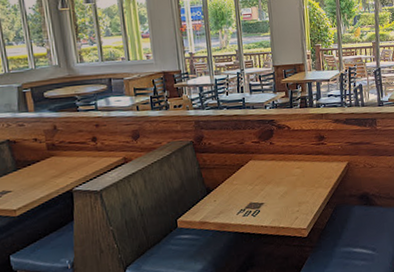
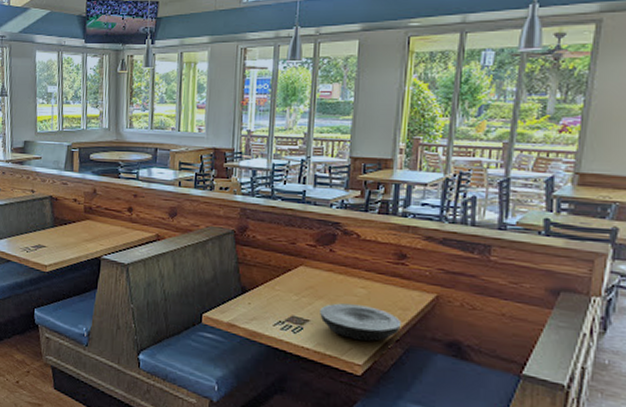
plate: none [270,181,329,210] -> present [320,303,402,341]

